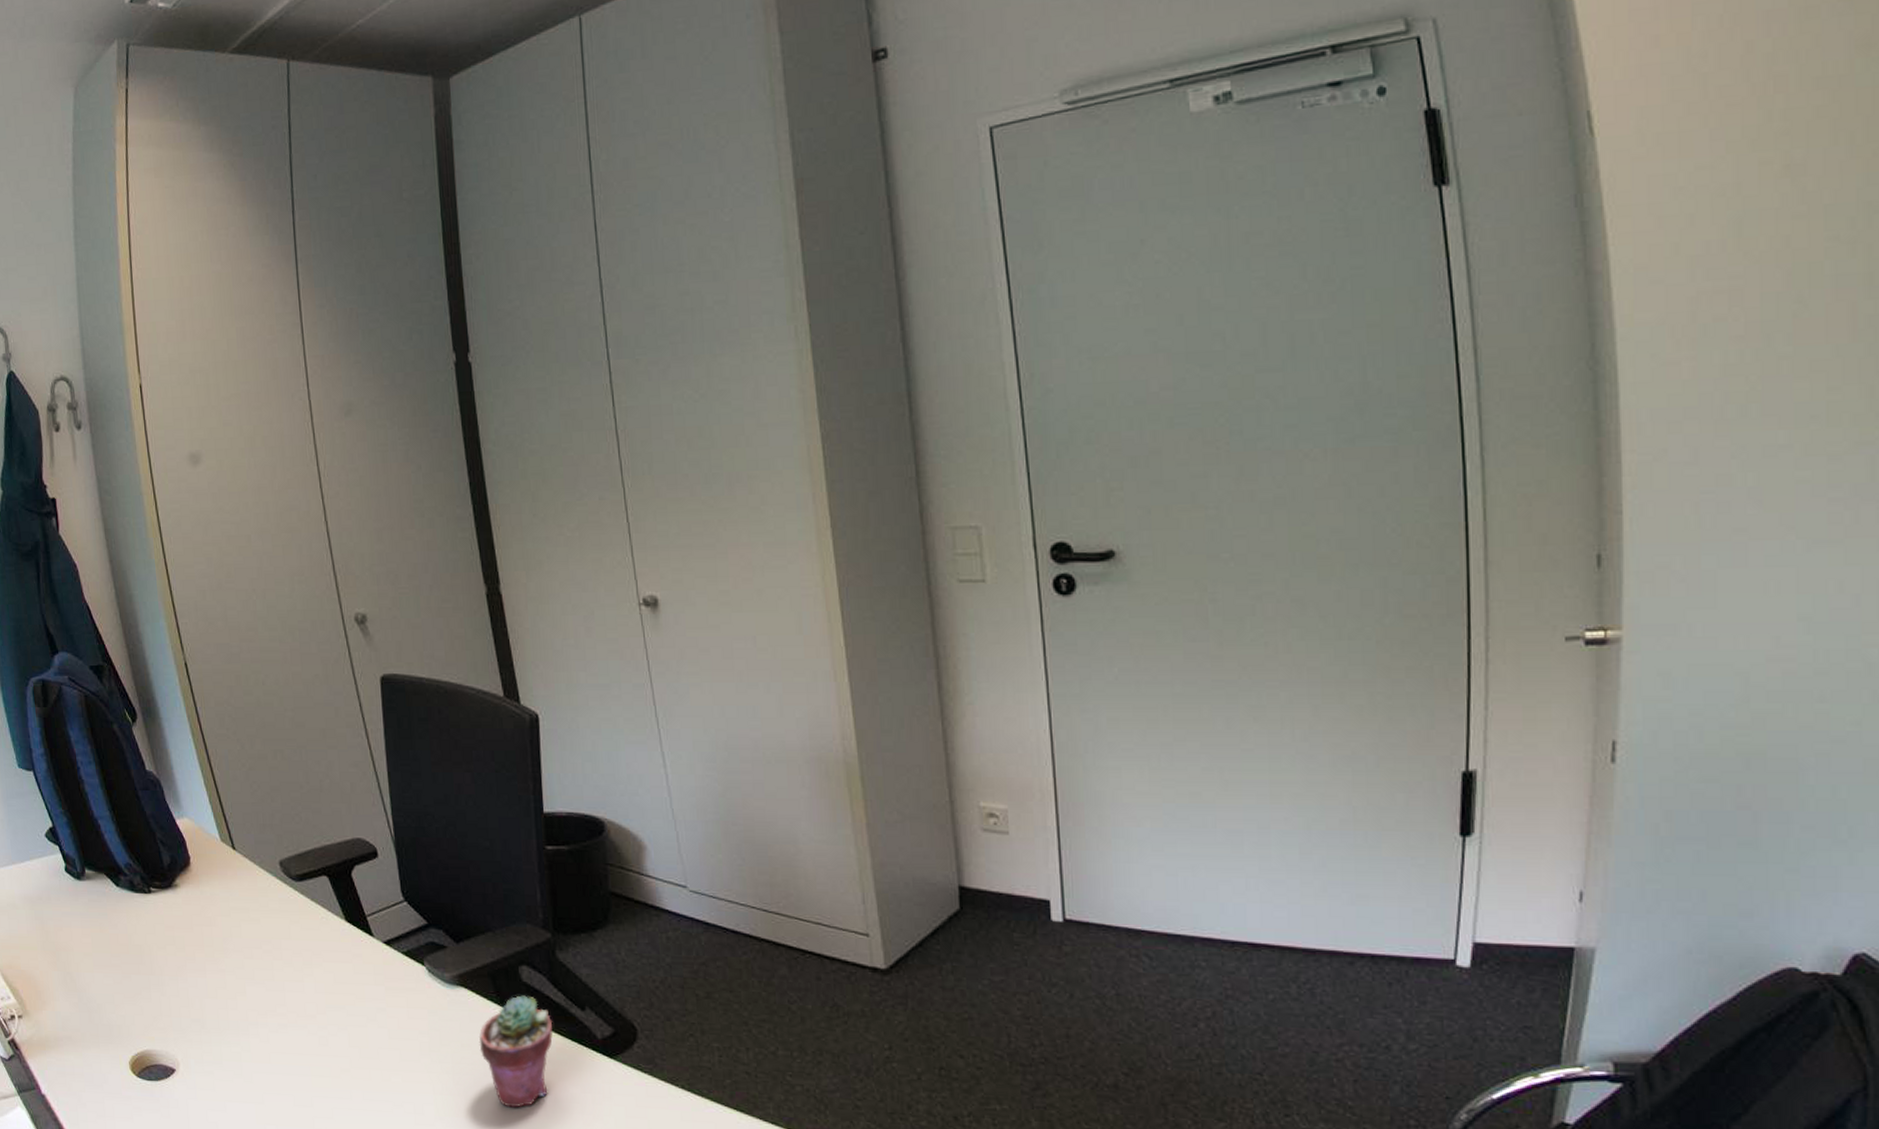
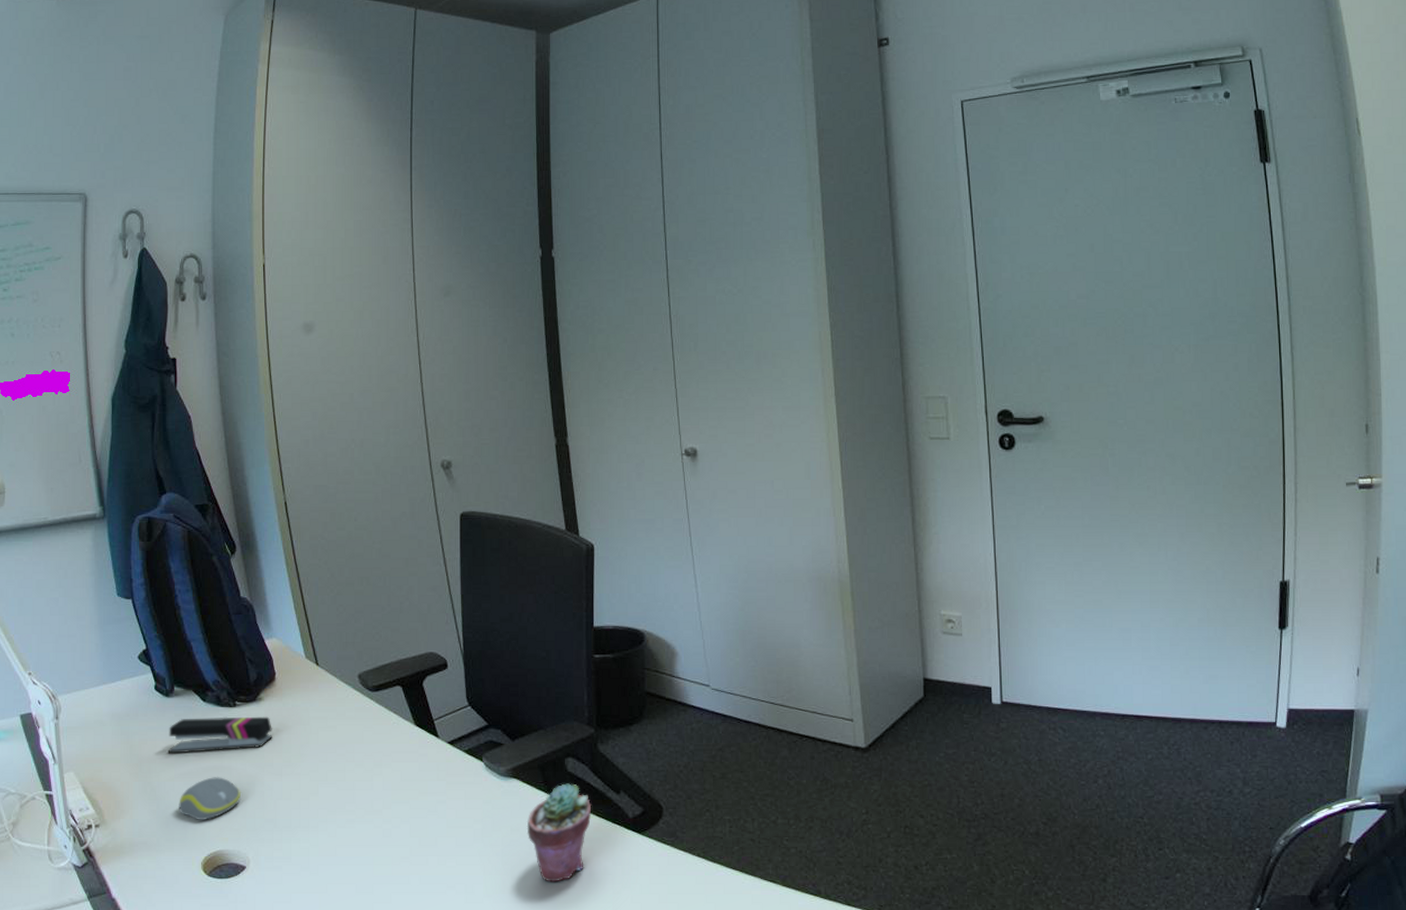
stapler: none [83,904,192,943] -> present [168,716,272,754]
computer mouse: none [100,970,165,1017] -> present [179,777,242,821]

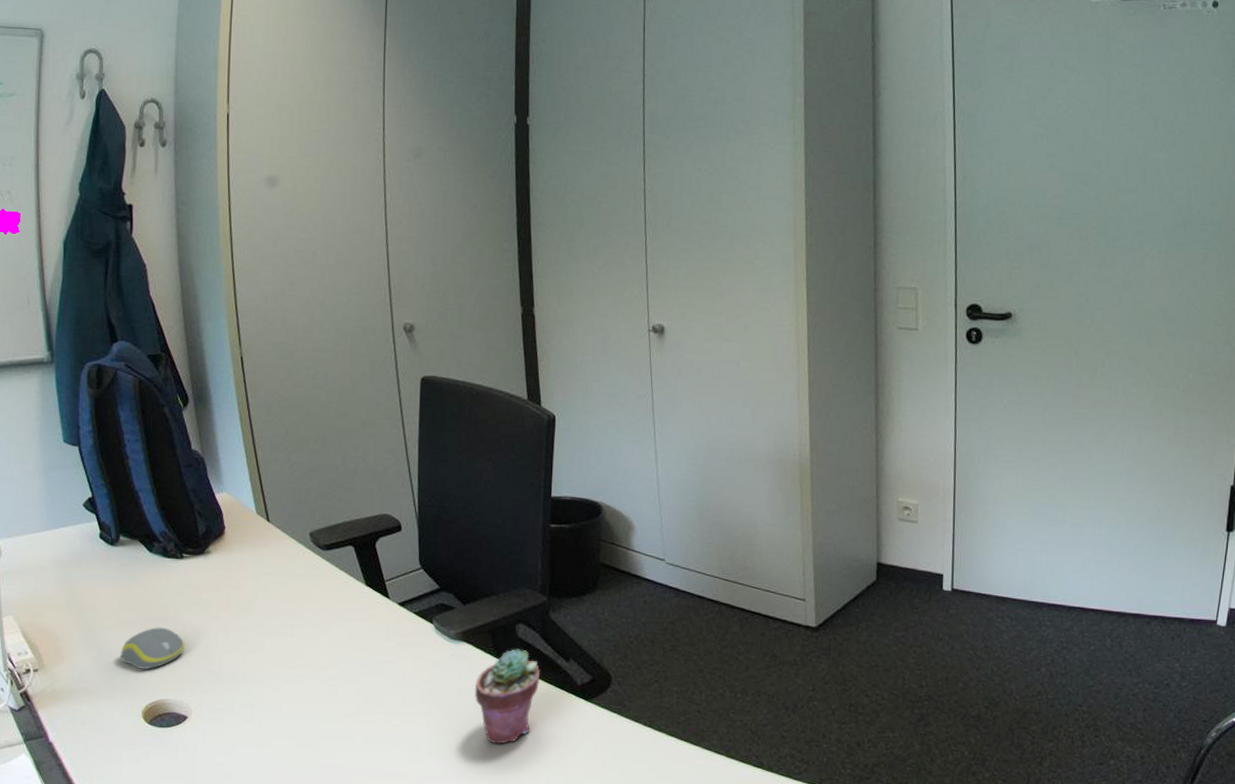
stapler: present [168,716,272,754] -> none [111,568,220,603]

